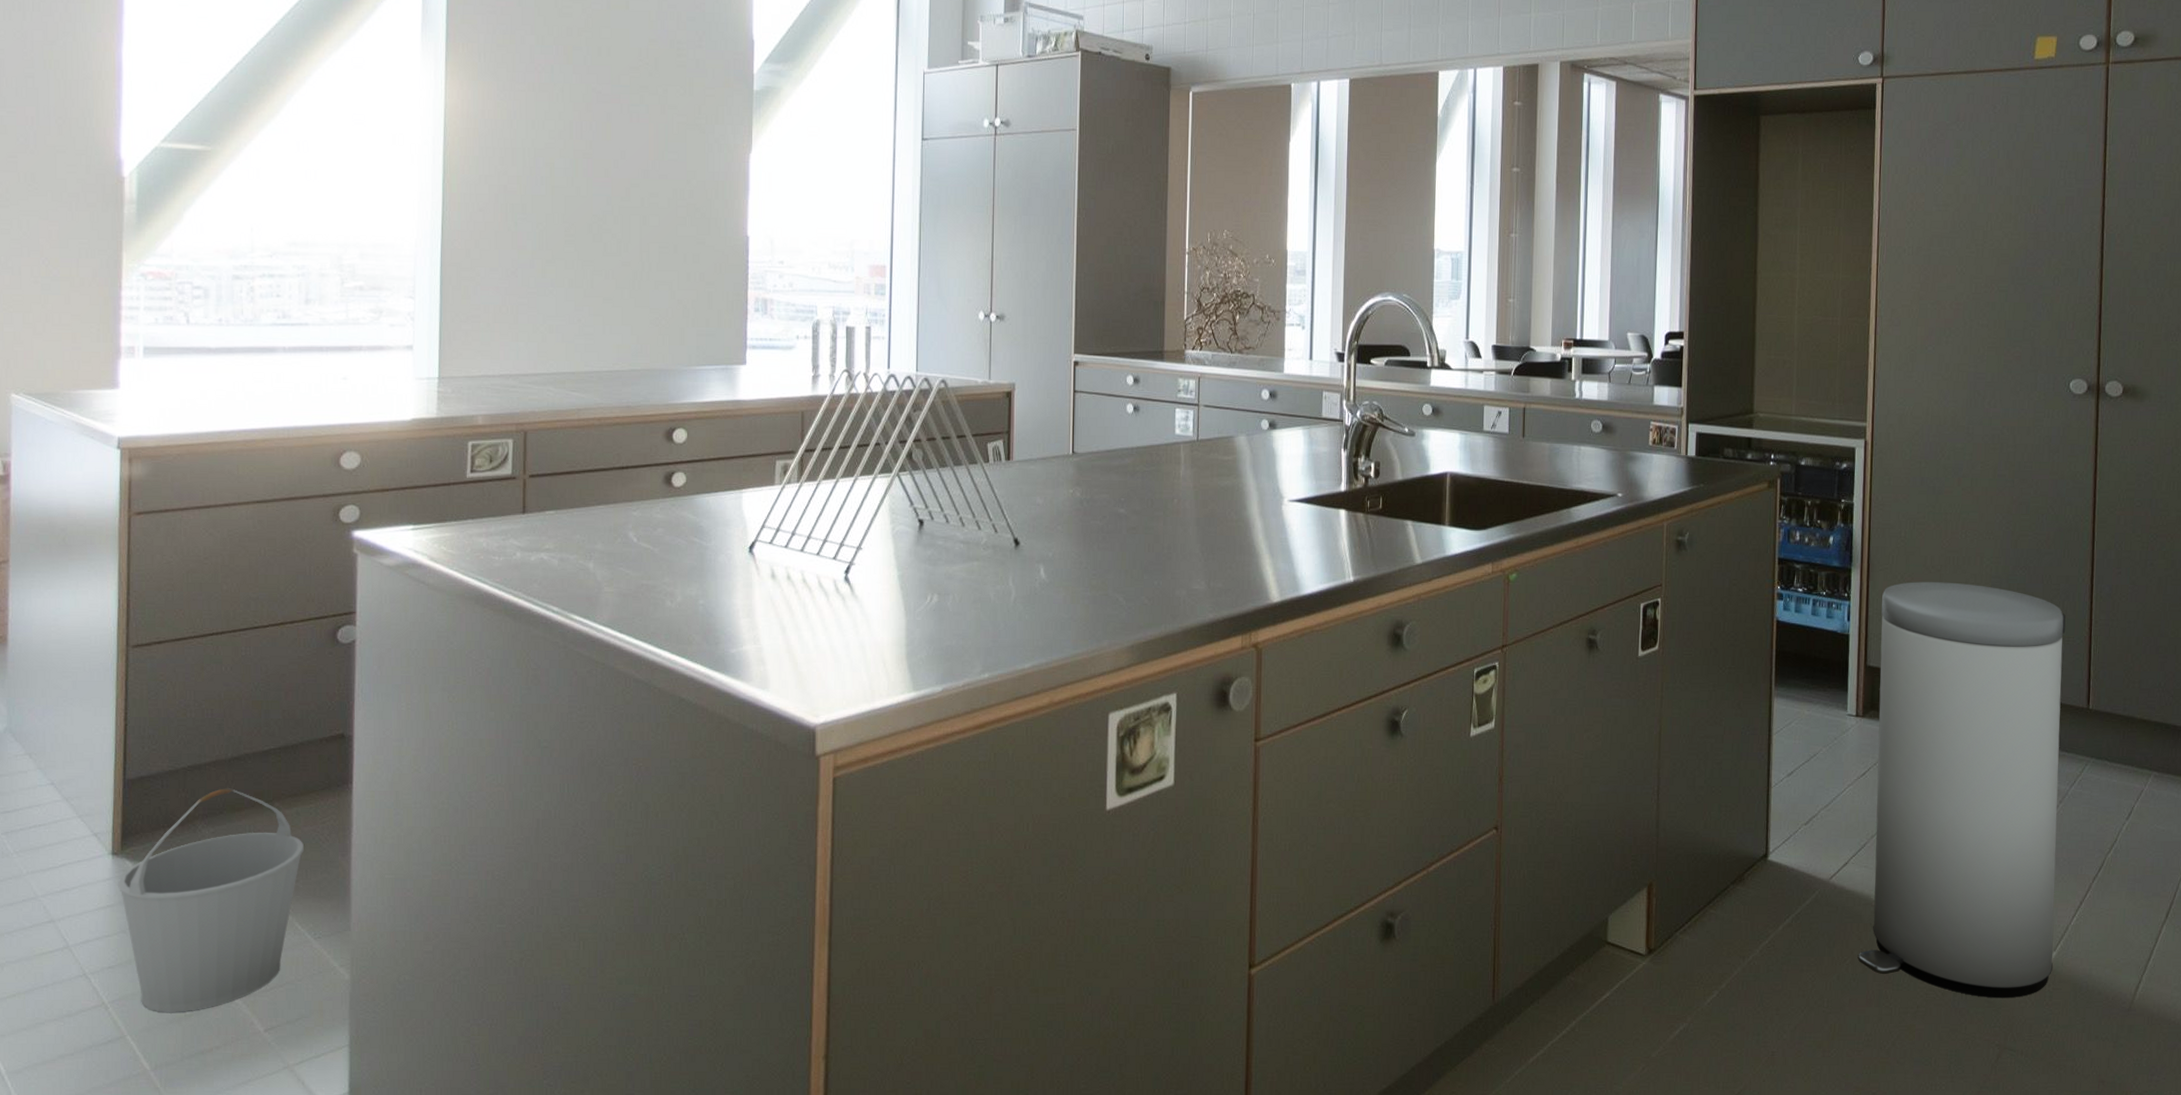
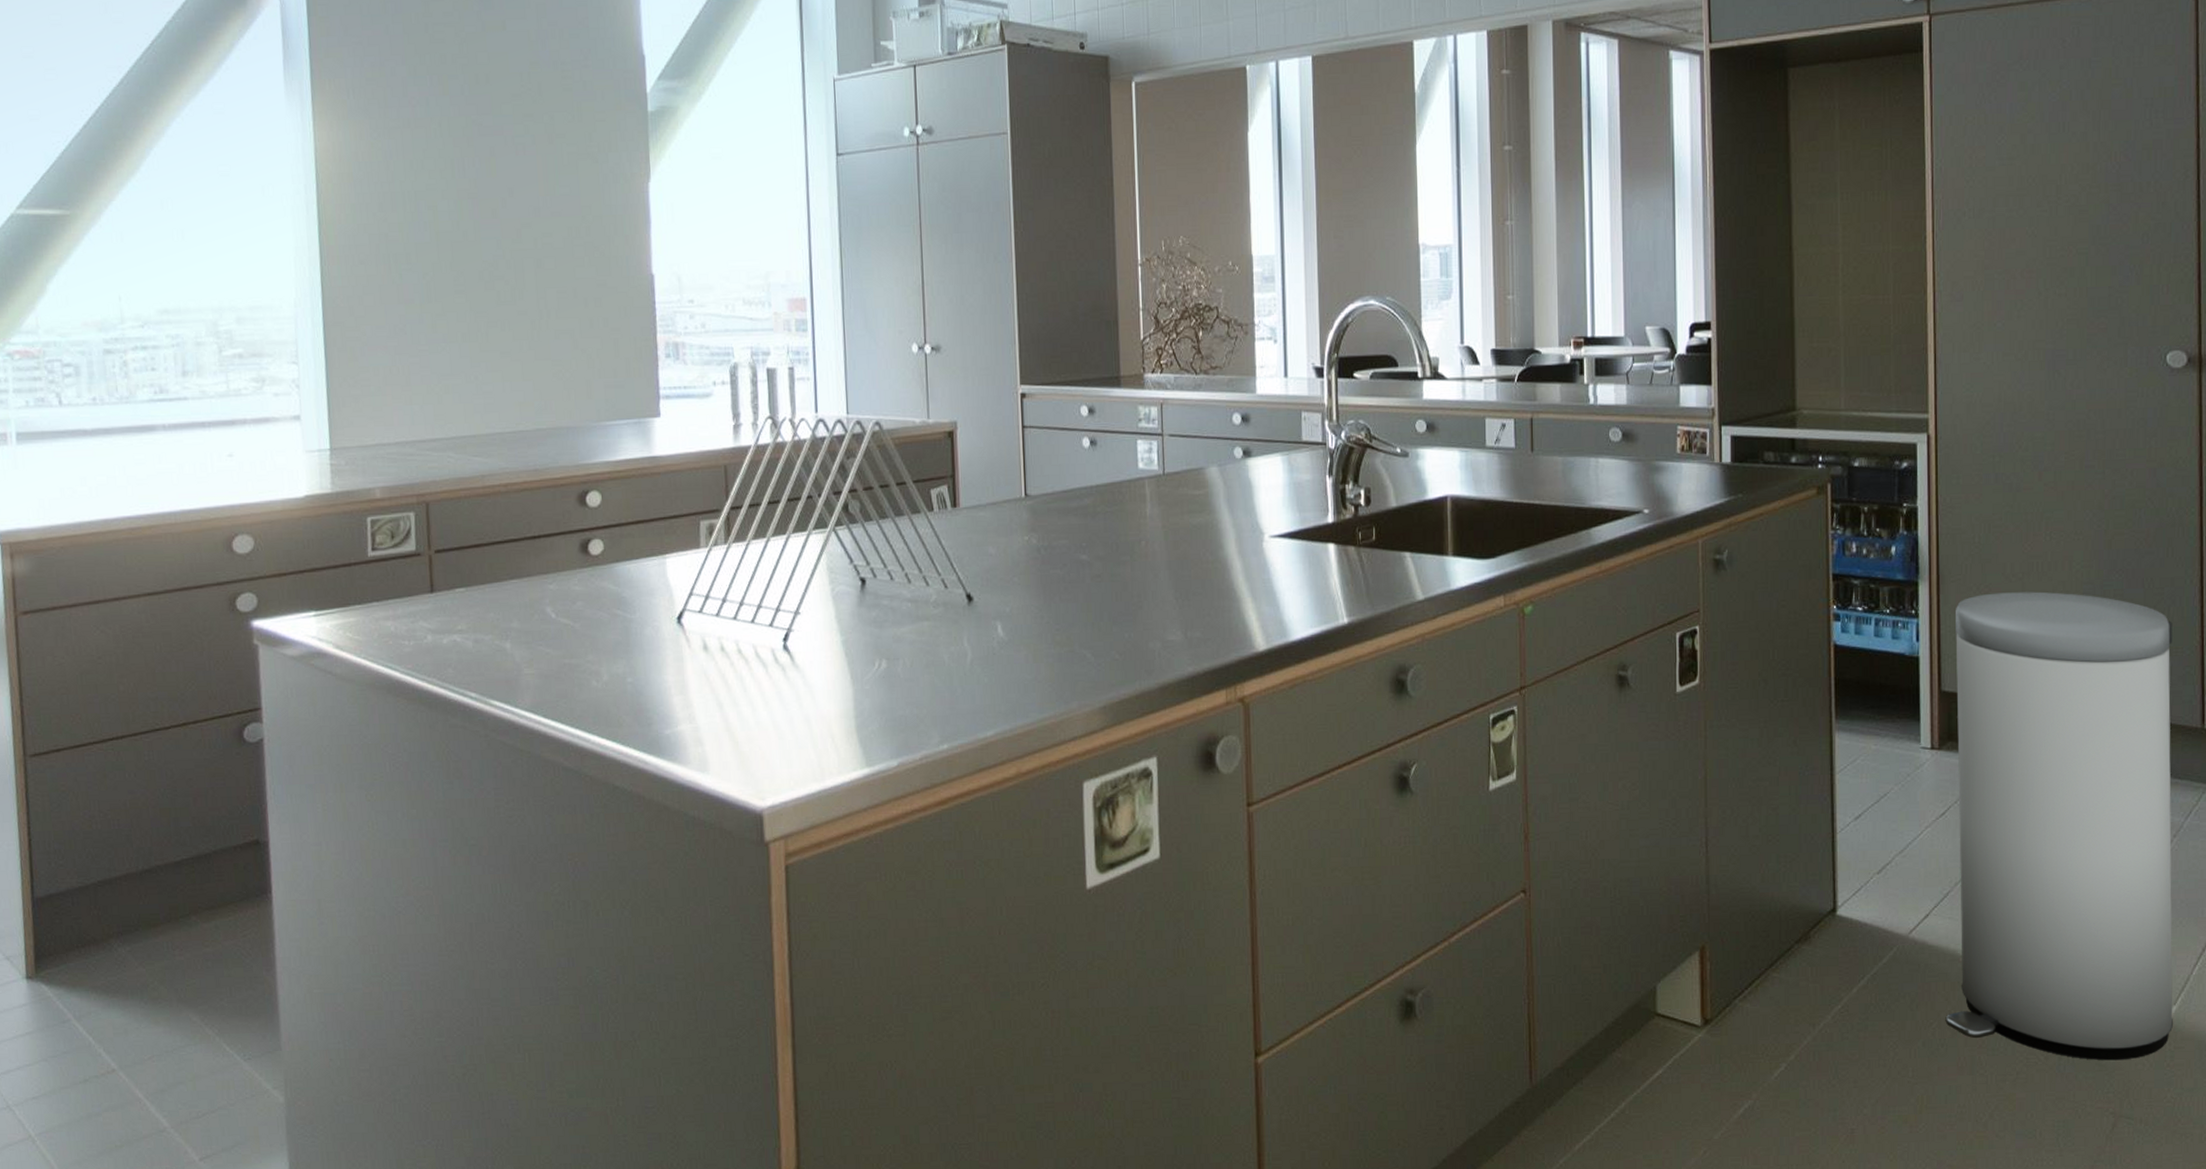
bucket: present [117,788,304,1012] -> none [34,903,226,1144]

